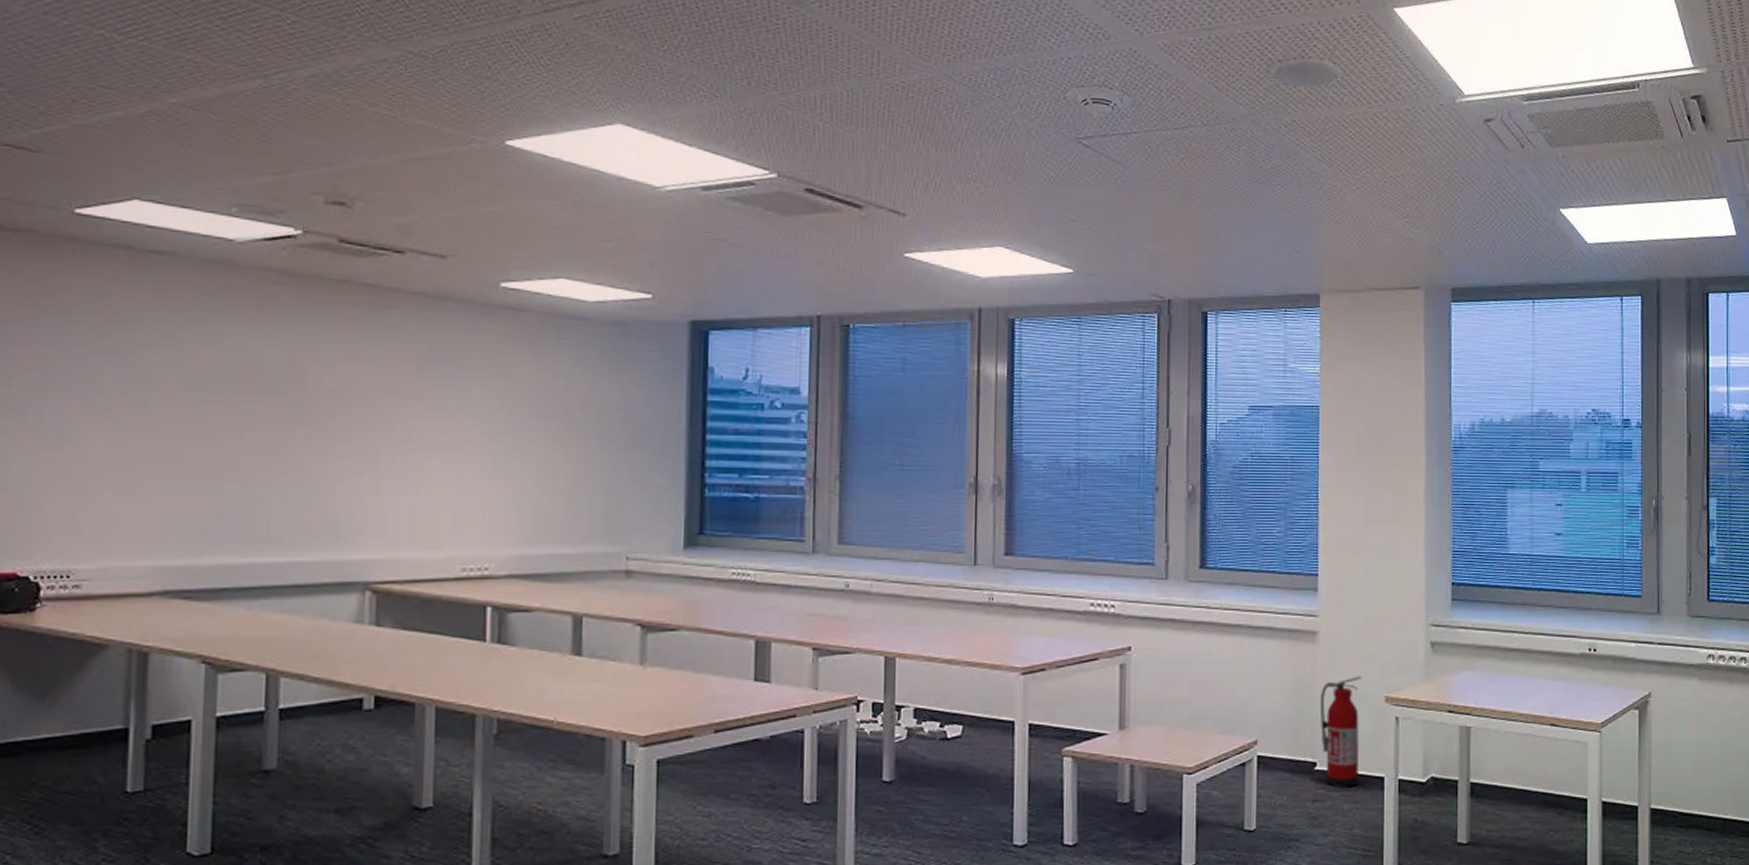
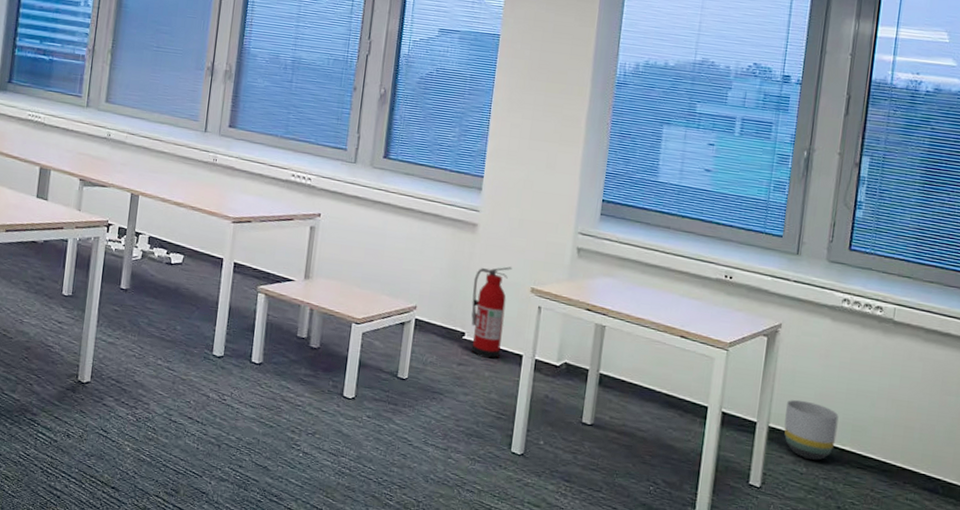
planter: none [1666,773,1718,837] -> present [784,399,839,460]

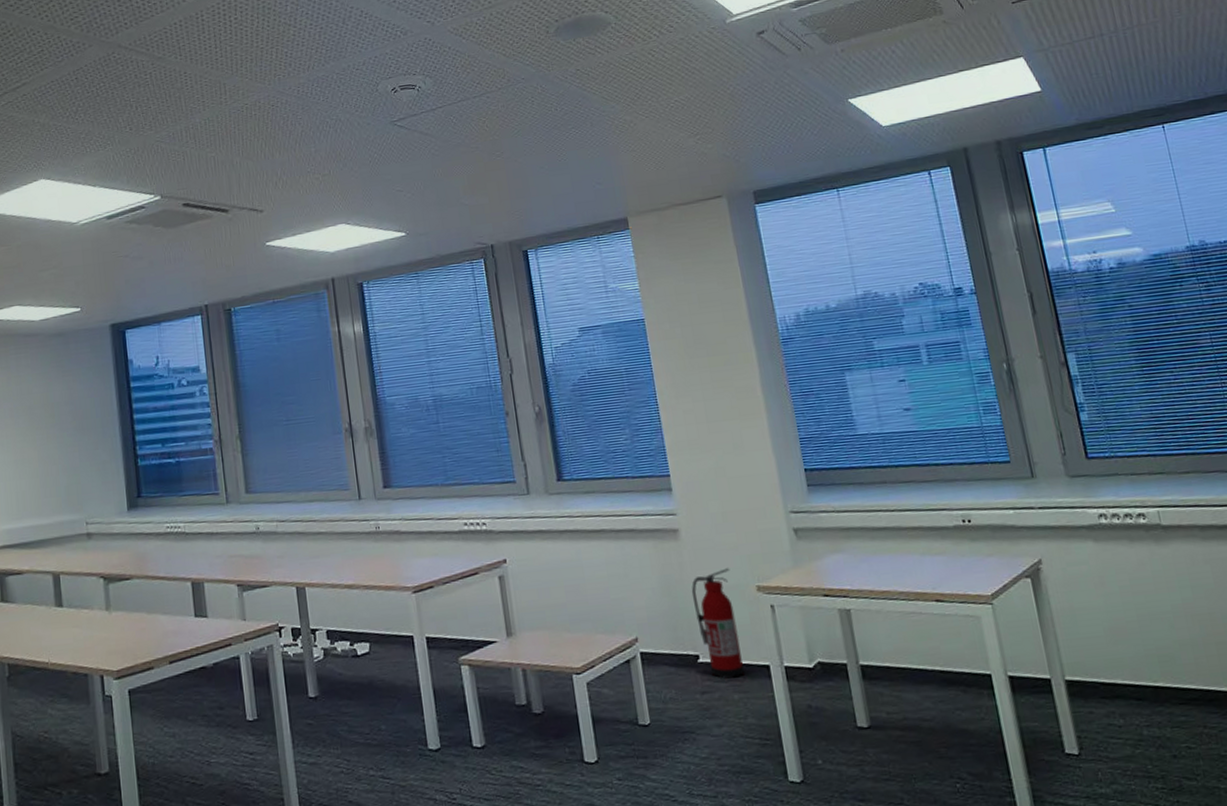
planter: present [784,399,839,460] -> none [1076,640,1146,708]

